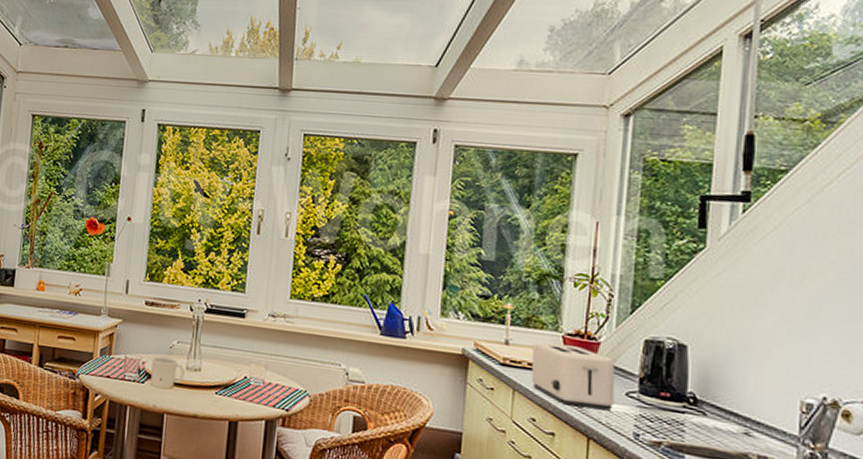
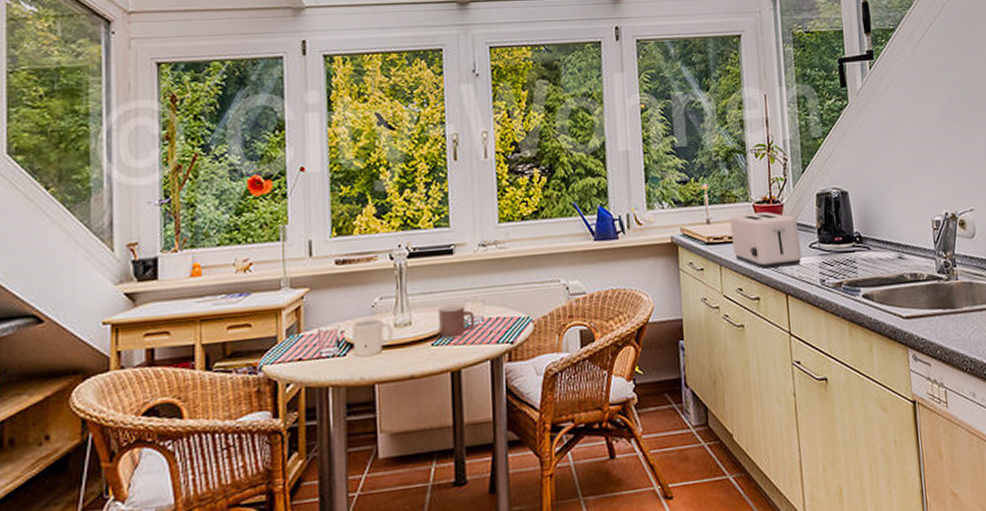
mug: none [224,361,257,394] -> present [439,304,475,340]

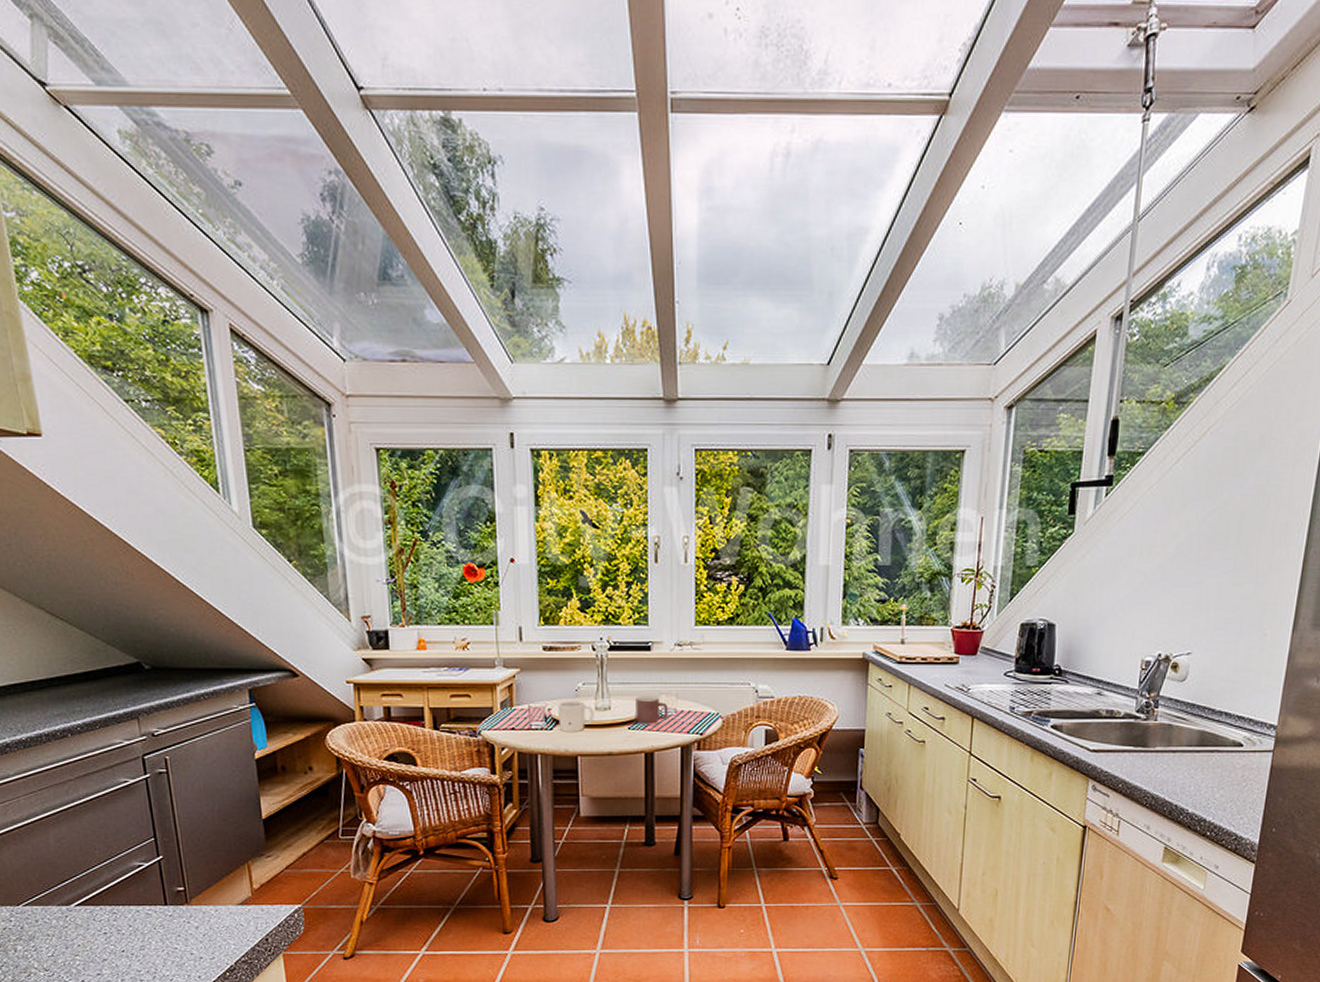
toaster: present [729,212,802,269] -> none [924,637,996,691]

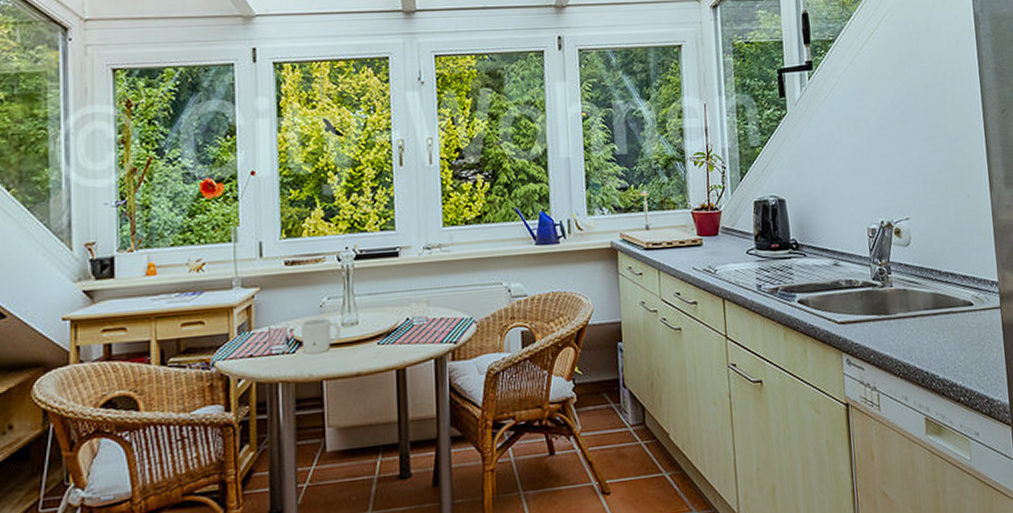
mug: present [636,696,668,726] -> none [384,304,420,339]

